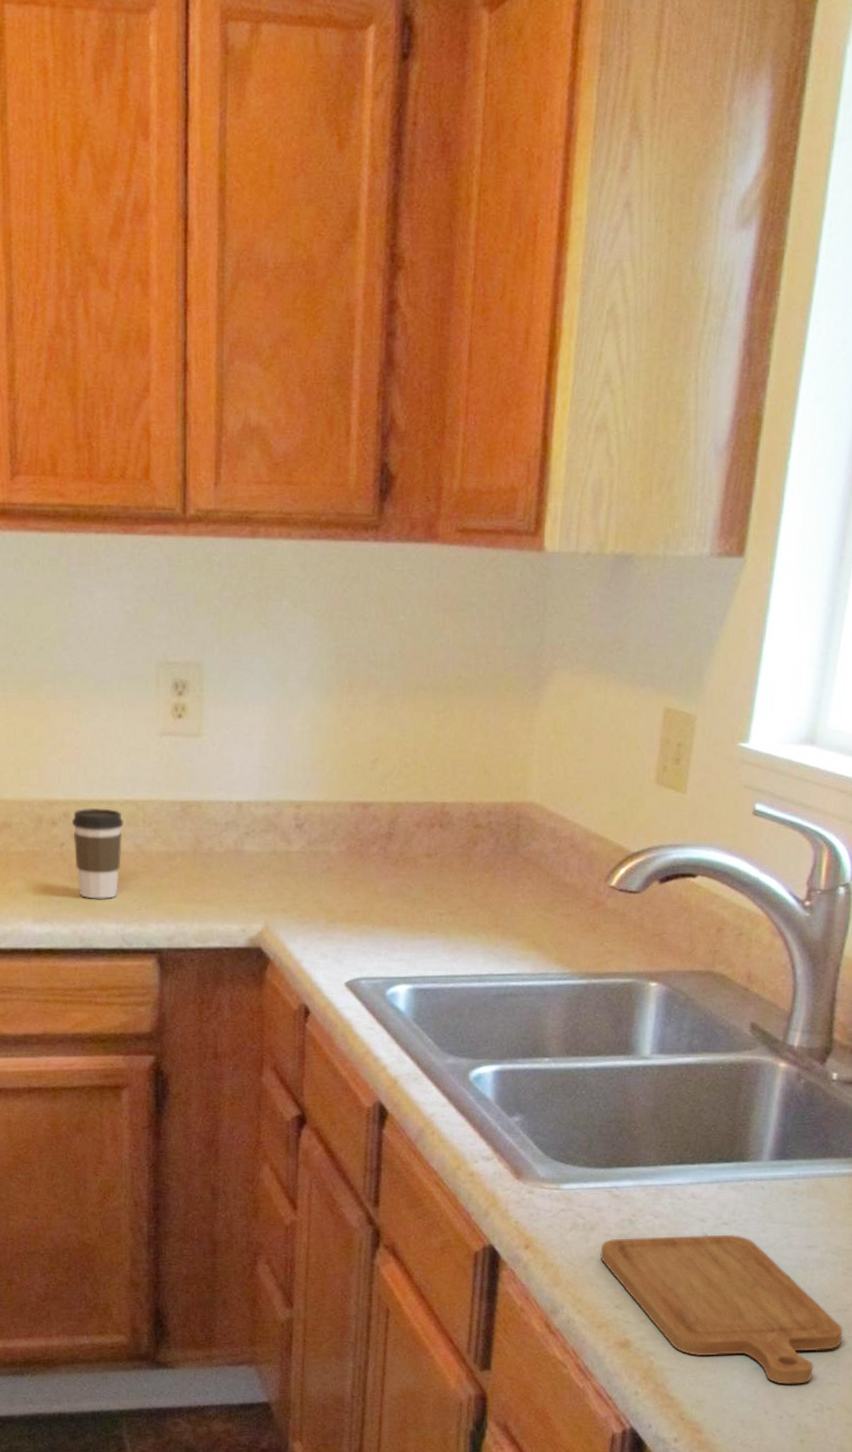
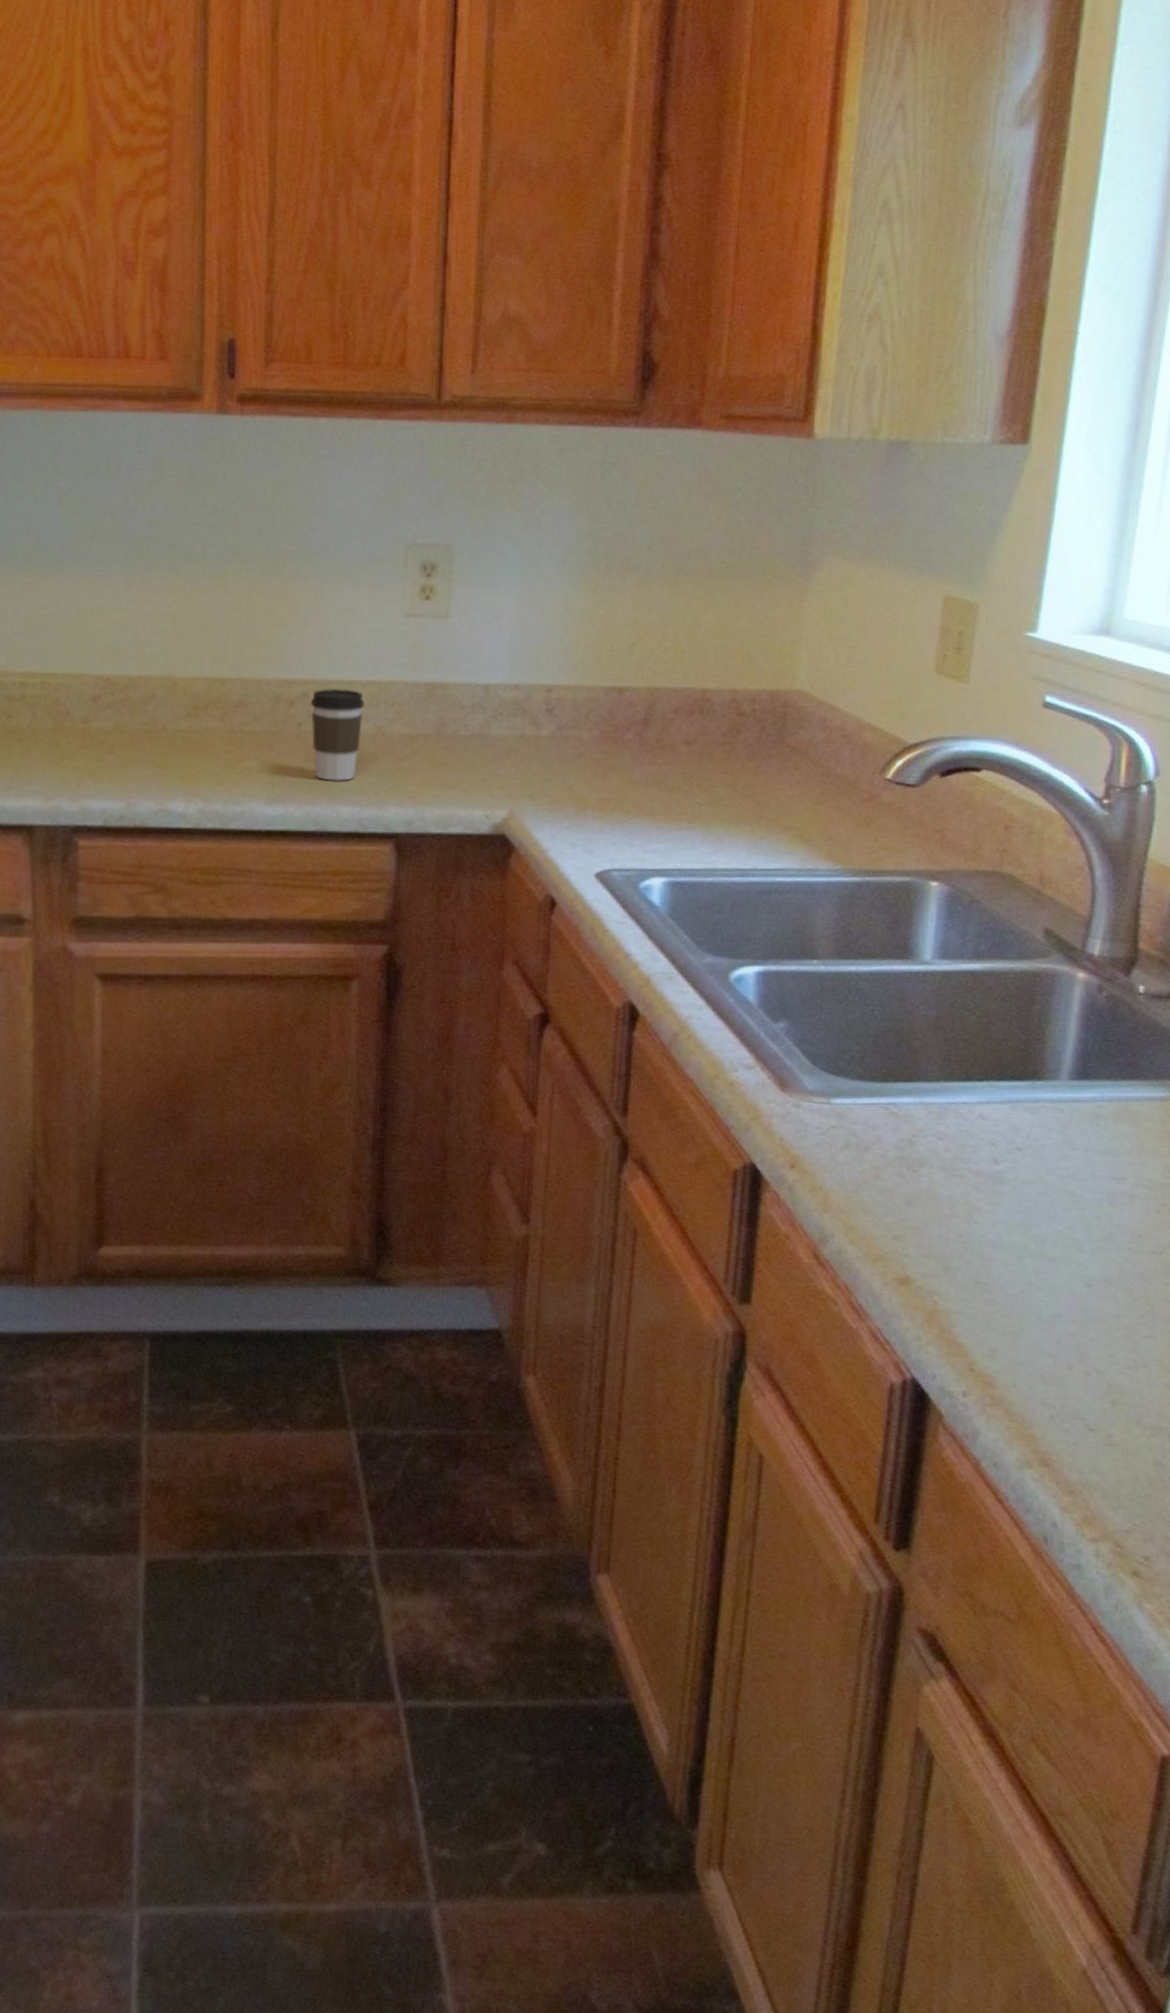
chopping board: present [599,1234,843,1384] -> none [875,1160,1159,1336]

